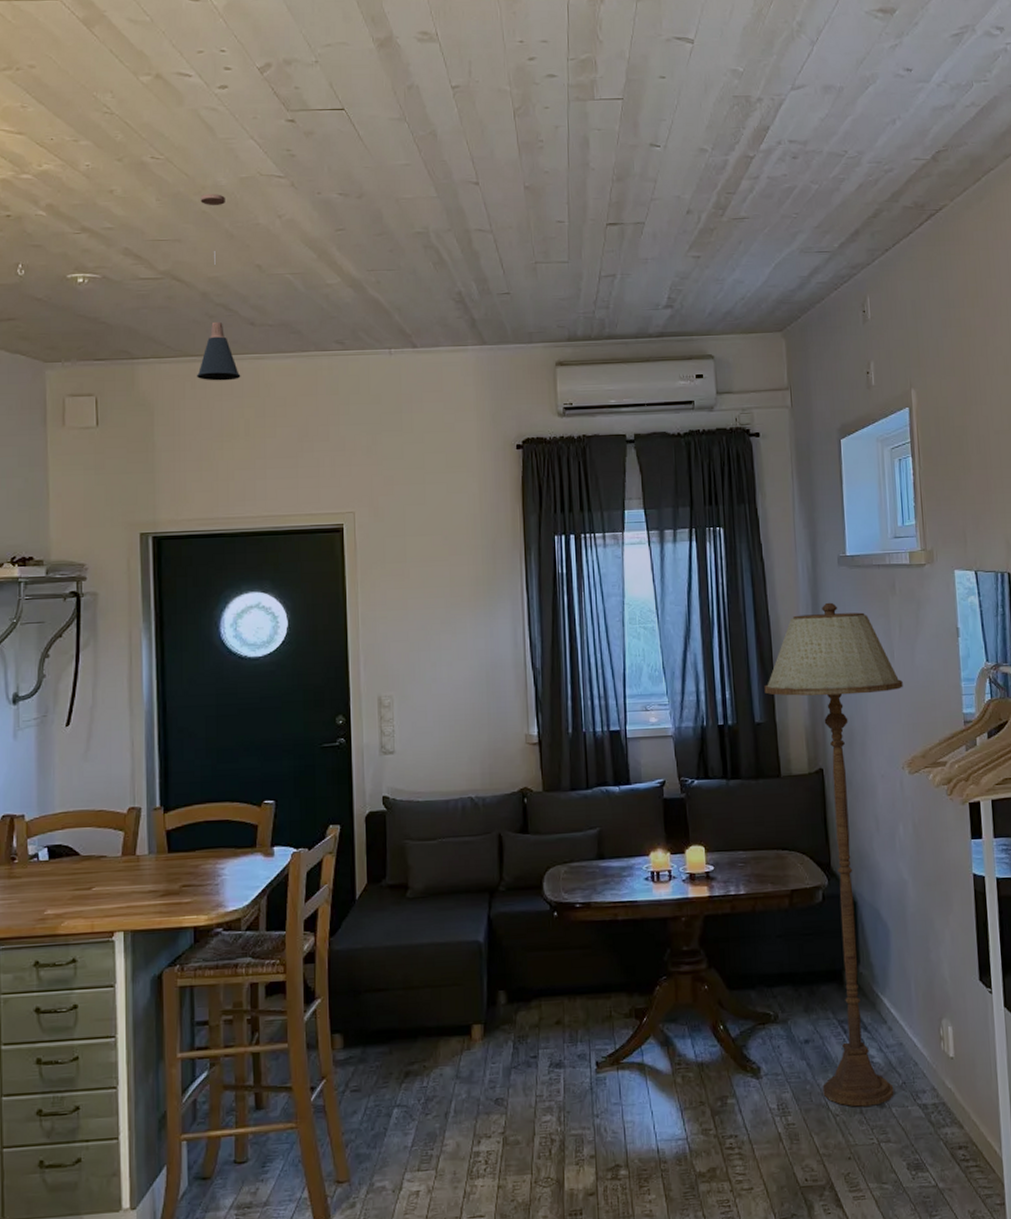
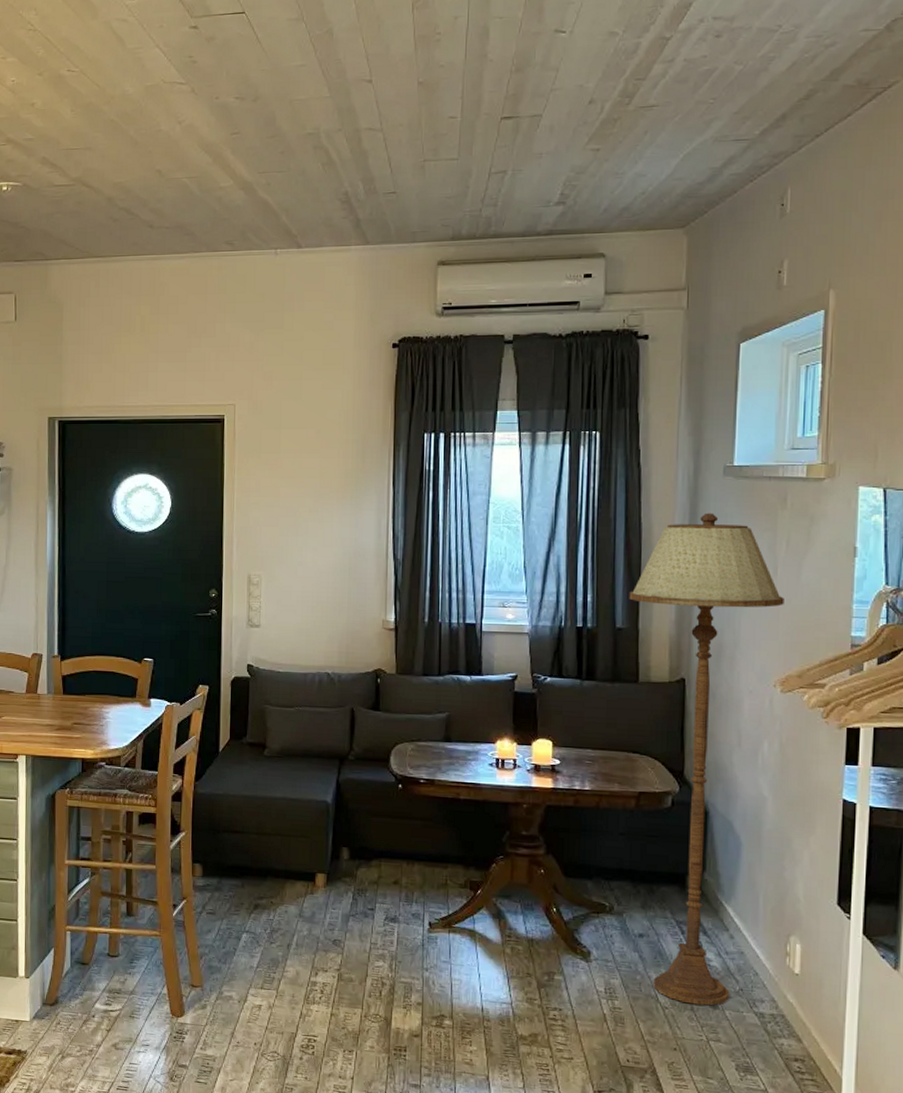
pendant lamp: present [196,194,241,381] -> none [100,103,139,280]

